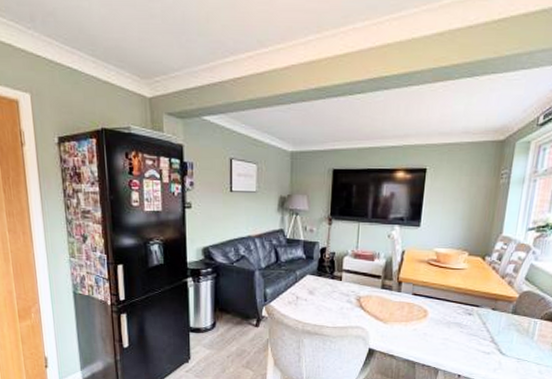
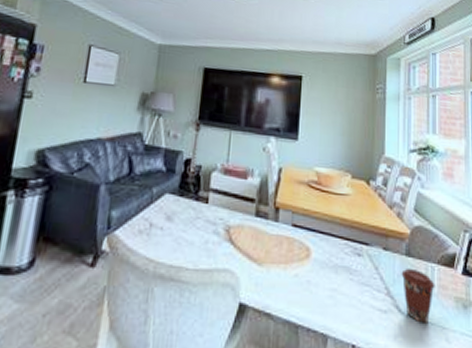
coffee cup: none [506,322,536,361] -> present [401,268,435,323]

